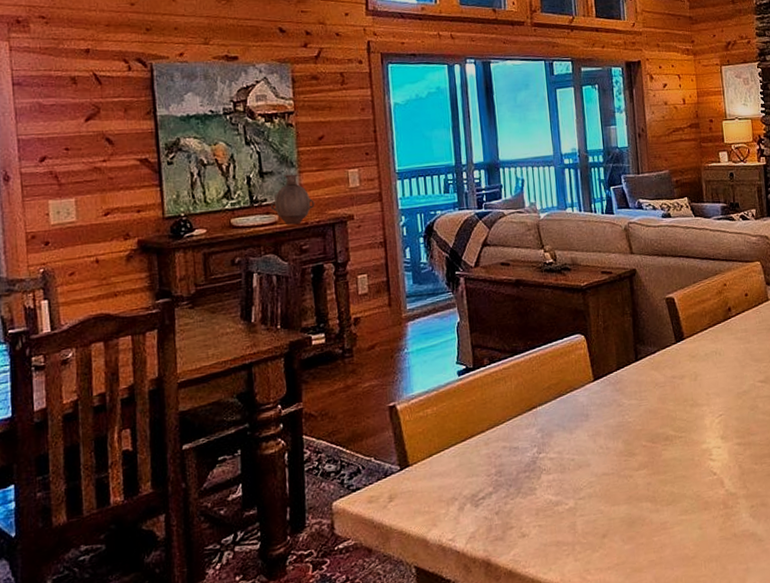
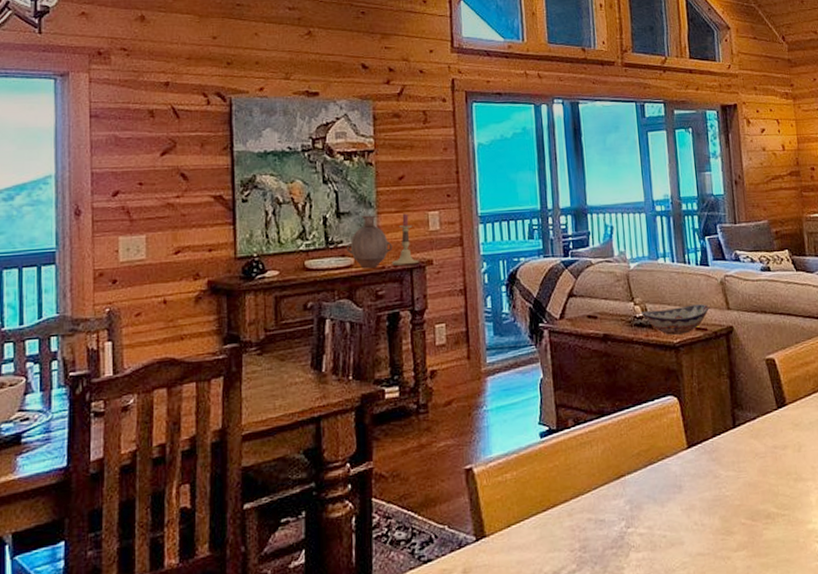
candlestick: none [314,171,342,222] -> present [392,213,420,267]
decorative bowl: none [551,249,615,279] -> present [641,304,710,335]

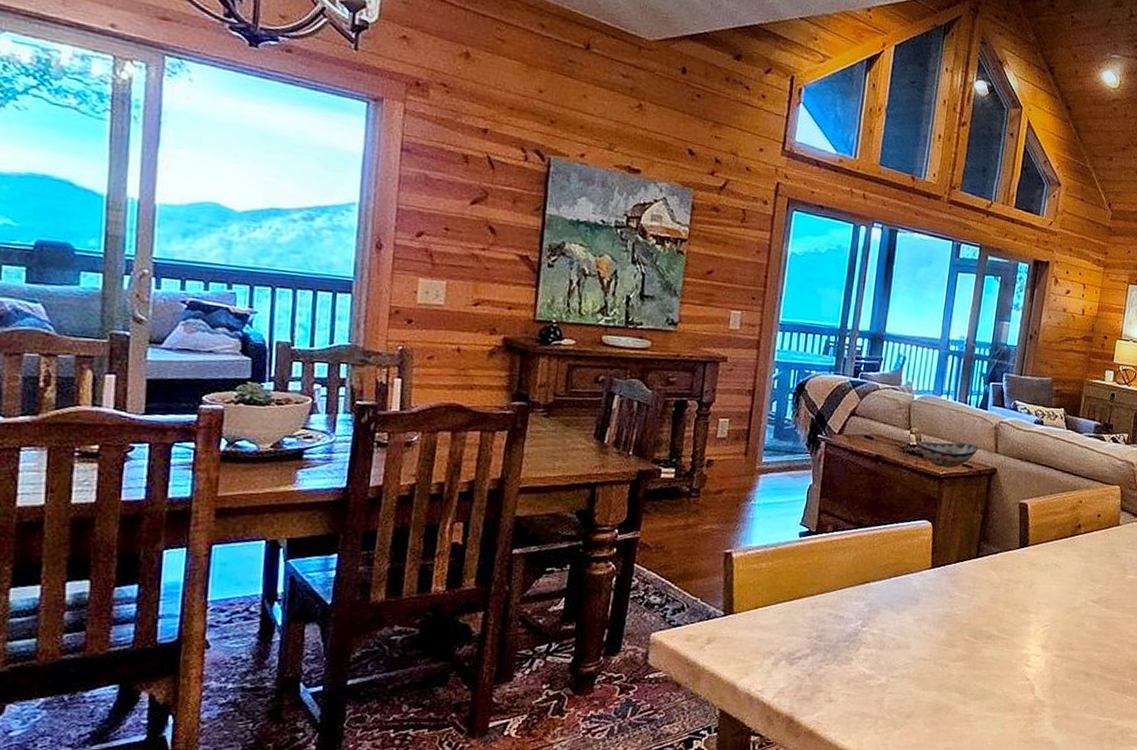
vase: present [347,215,393,269] -> none [645,302,691,355]
candlestick: present [392,213,420,267] -> none [687,307,715,360]

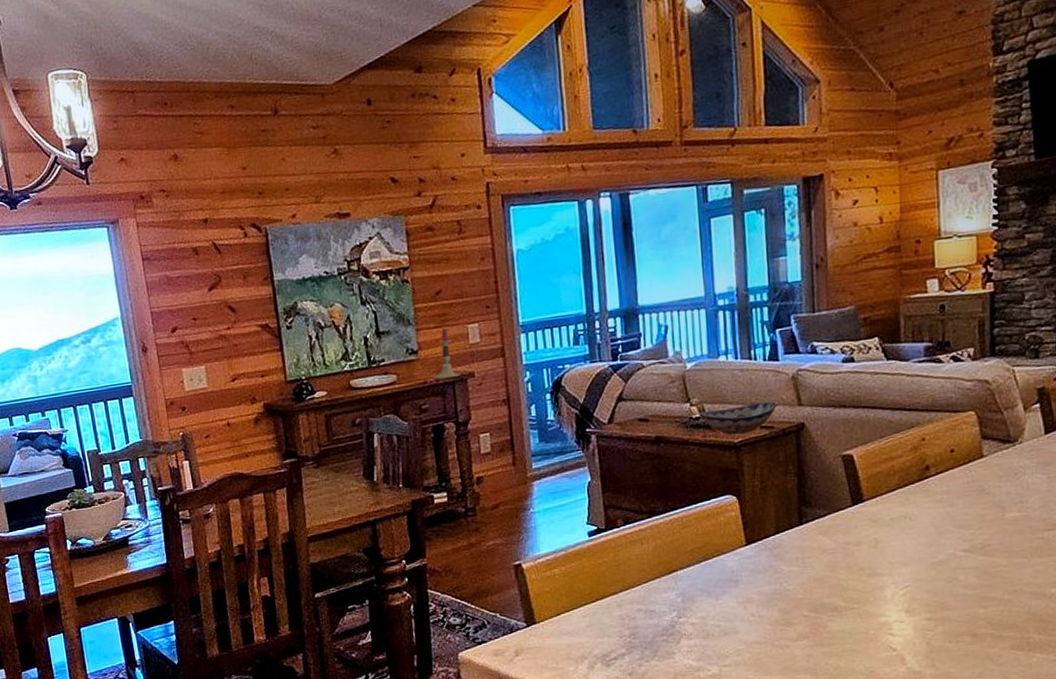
candlestick: none [687,307,715,360] -> present [433,328,462,381]

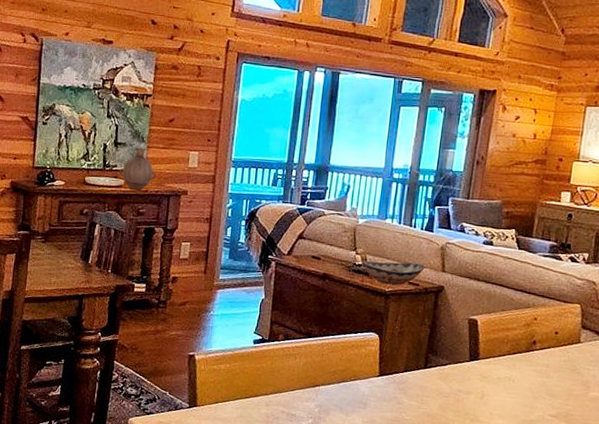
vase: none [389,331,434,385] -> present [119,147,156,191]
candlestick: present [433,328,462,381] -> none [154,150,177,194]

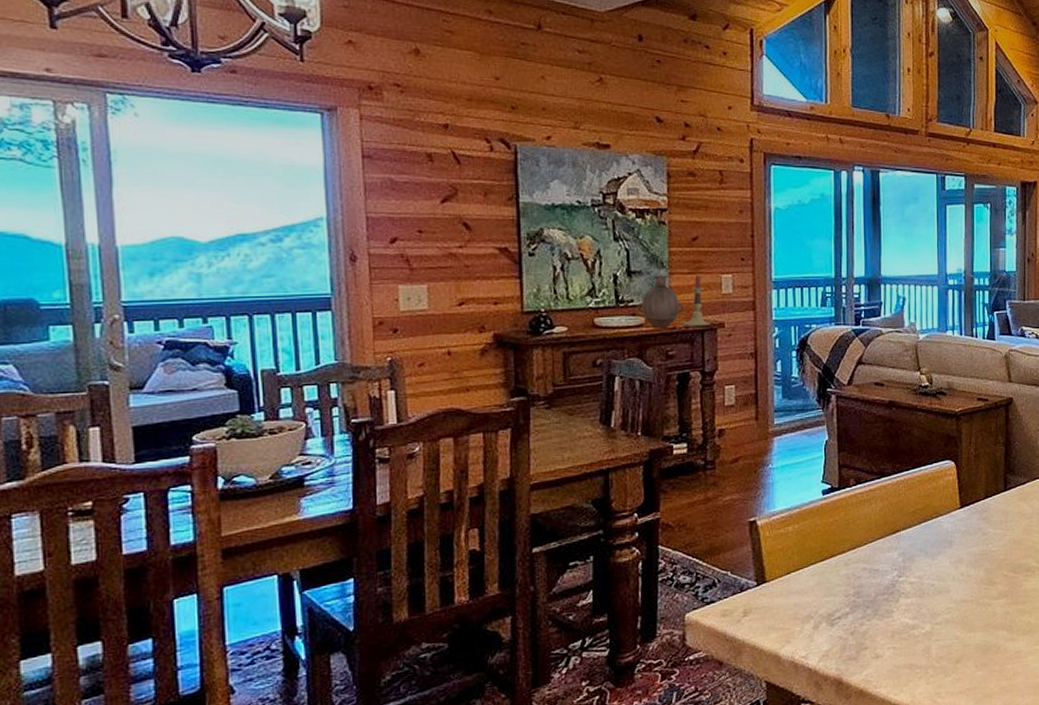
candlestick: none [154,150,177,194] -> present [683,275,712,328]
decorative bowl: present [361,260,426,285] -> none [927,376,993,404]

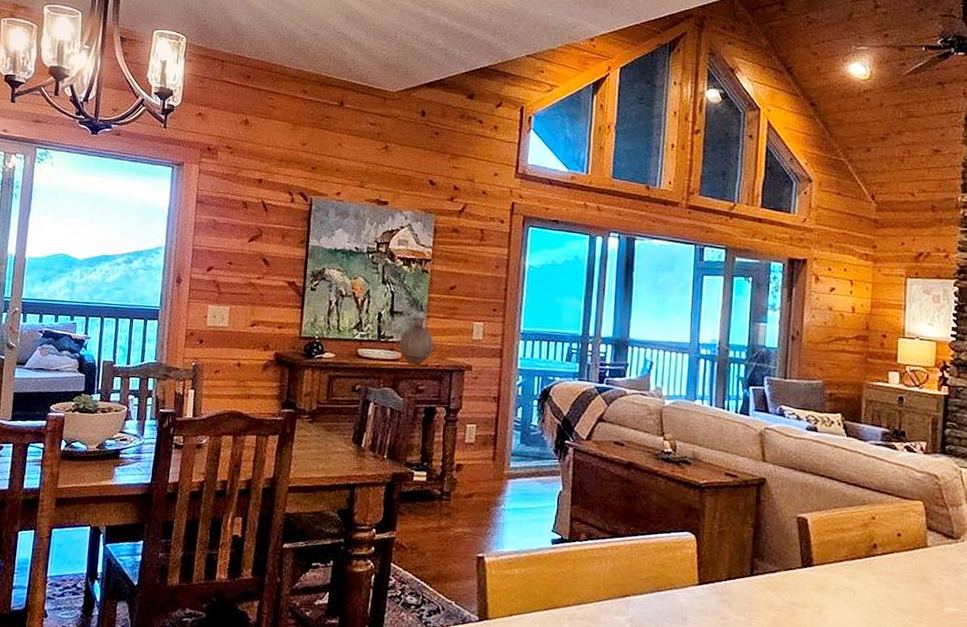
candlestick: present [683,275,712,328] -> none [434,320,461,369]

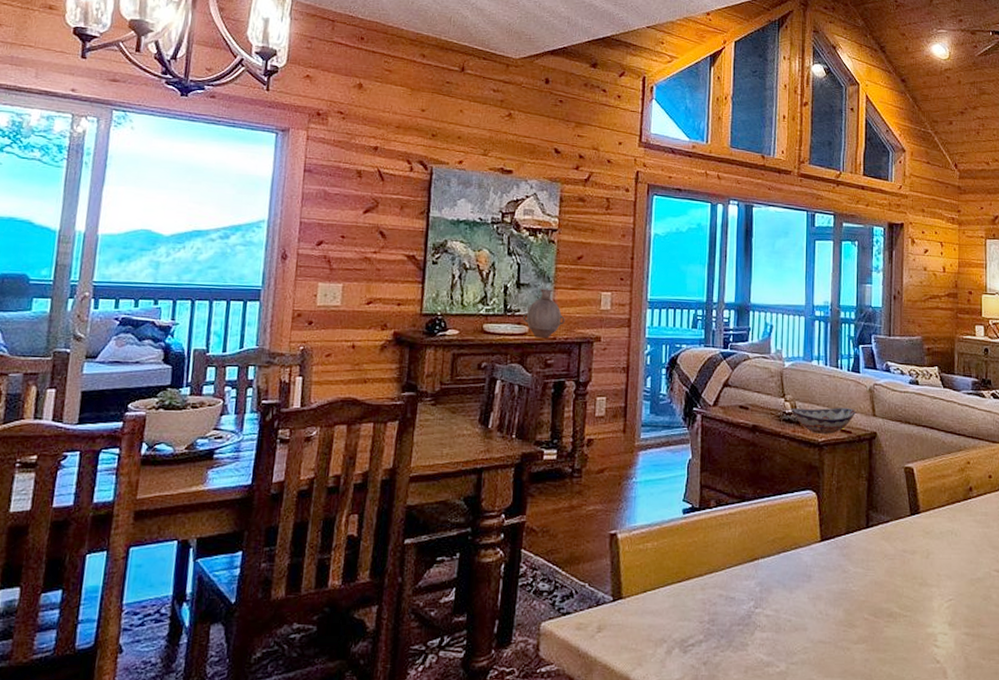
decorative bowl: none [670,447,744,477] -> present [791,407,857,434]

